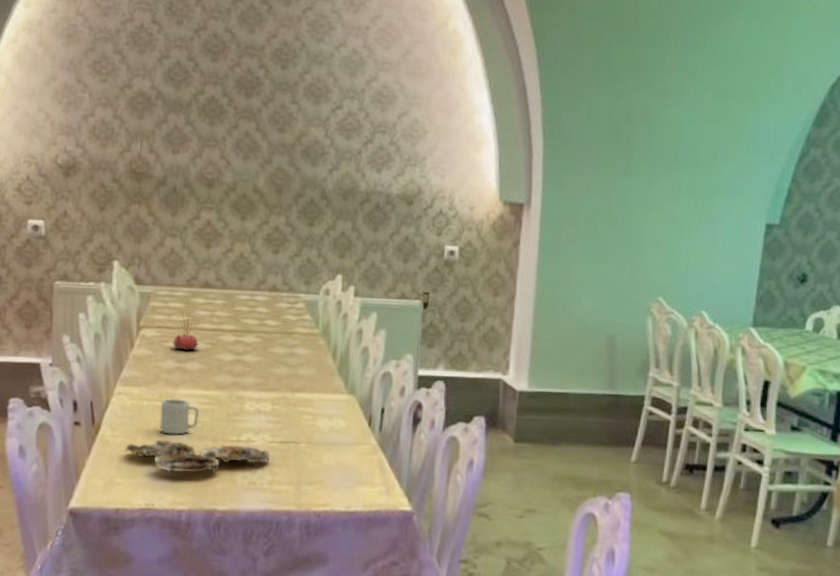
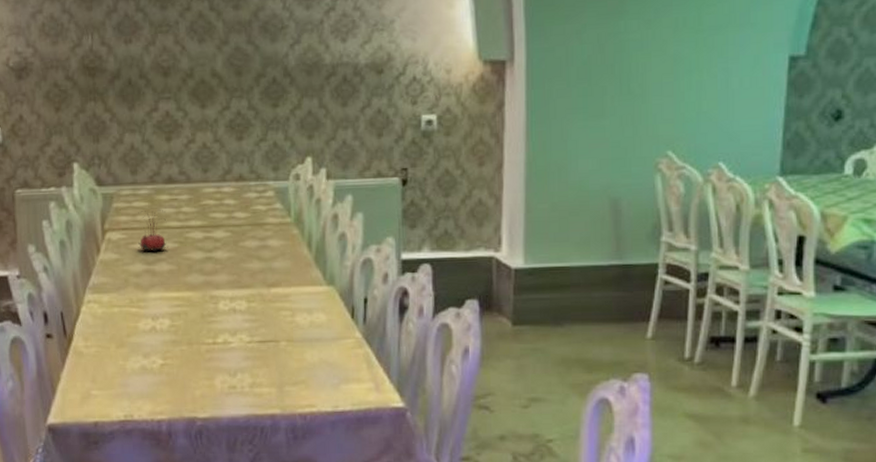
serving platter: present [124,440,269,473] -> none [98,348,248,381]
cup: present [160,398,200,435] -> none [131,302,173,341]

